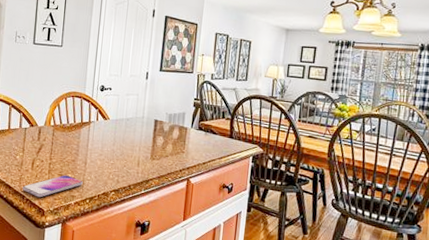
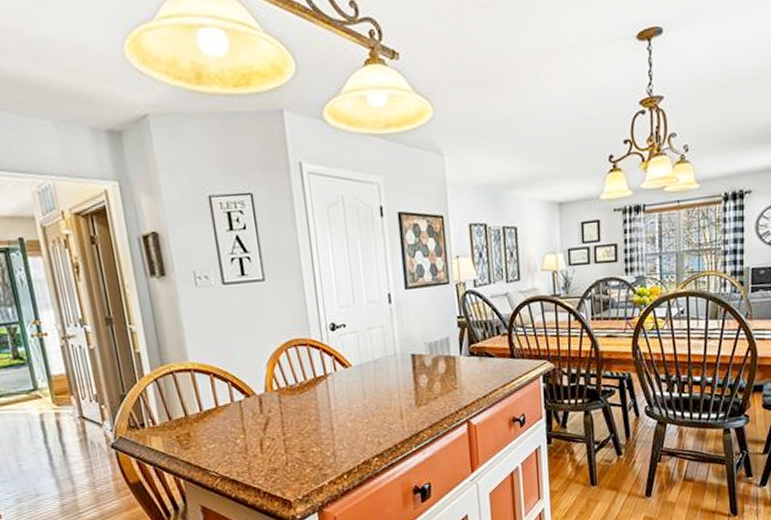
smartphone: present [22,175,83,198] -> none [254,450,334,487]

